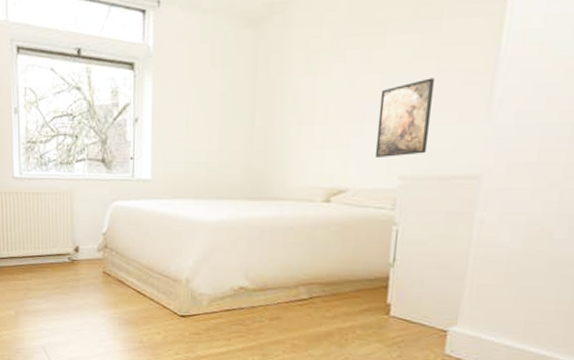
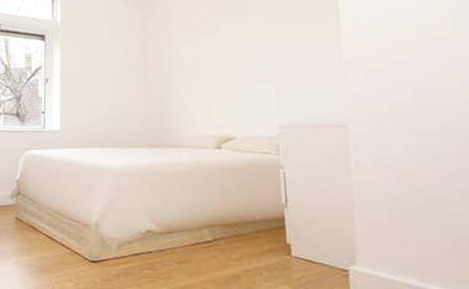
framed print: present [374,78,434,157] -> none [251,46,298,109]

